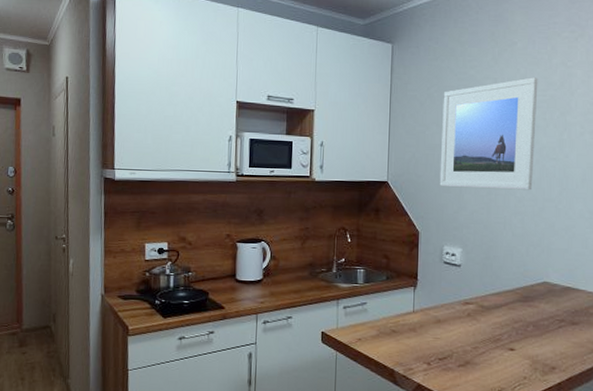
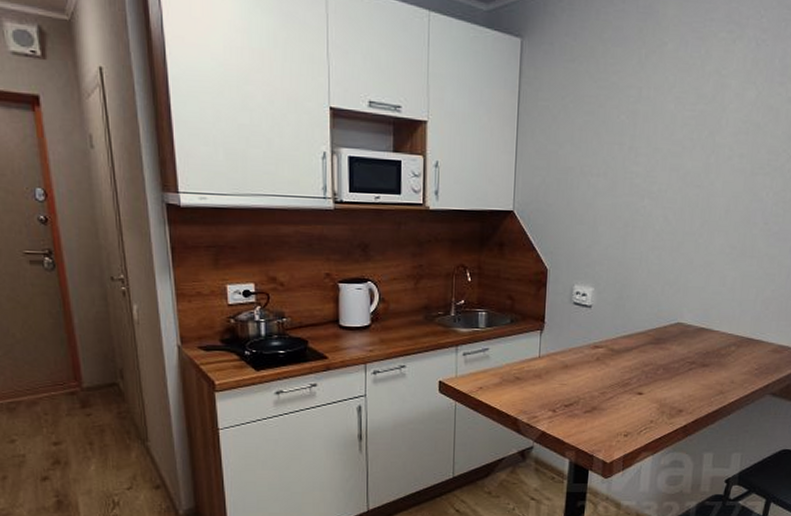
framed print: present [439,77,538,191] -> none [572,87,688,222]

